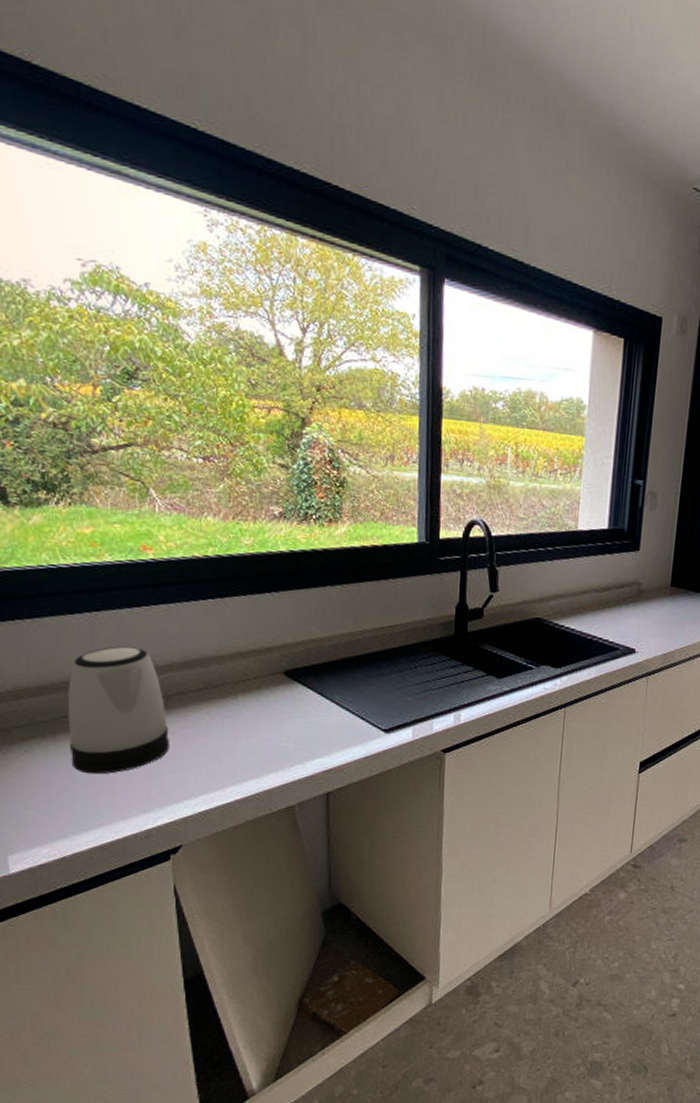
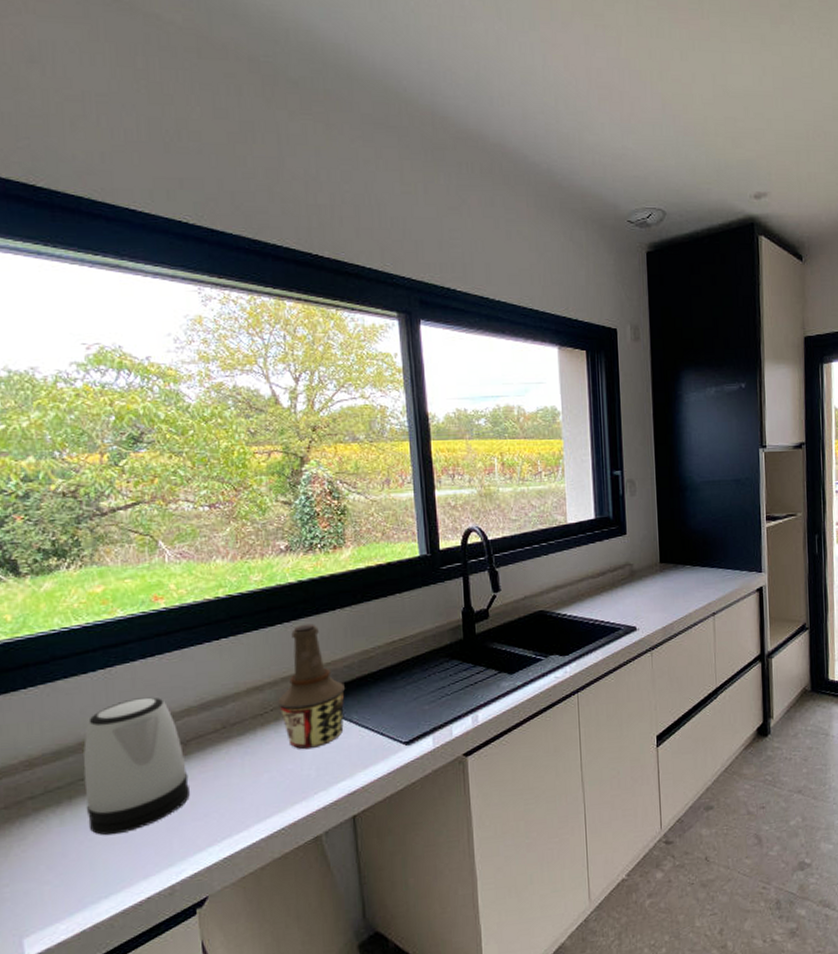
bottle: none [261,596,329,722] -> present [278,623,345,750]

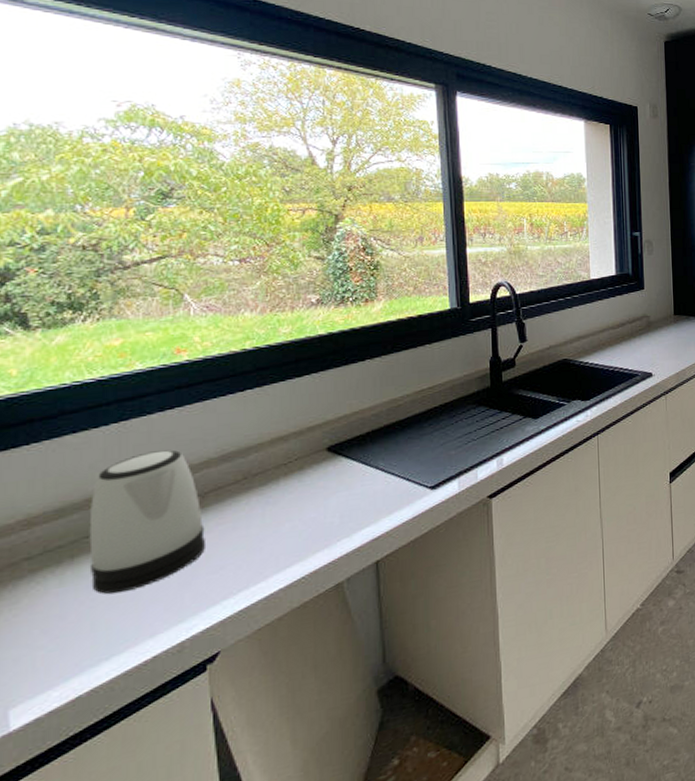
bottle: present [278,623,345,750] -> none [303,374,372,498]

